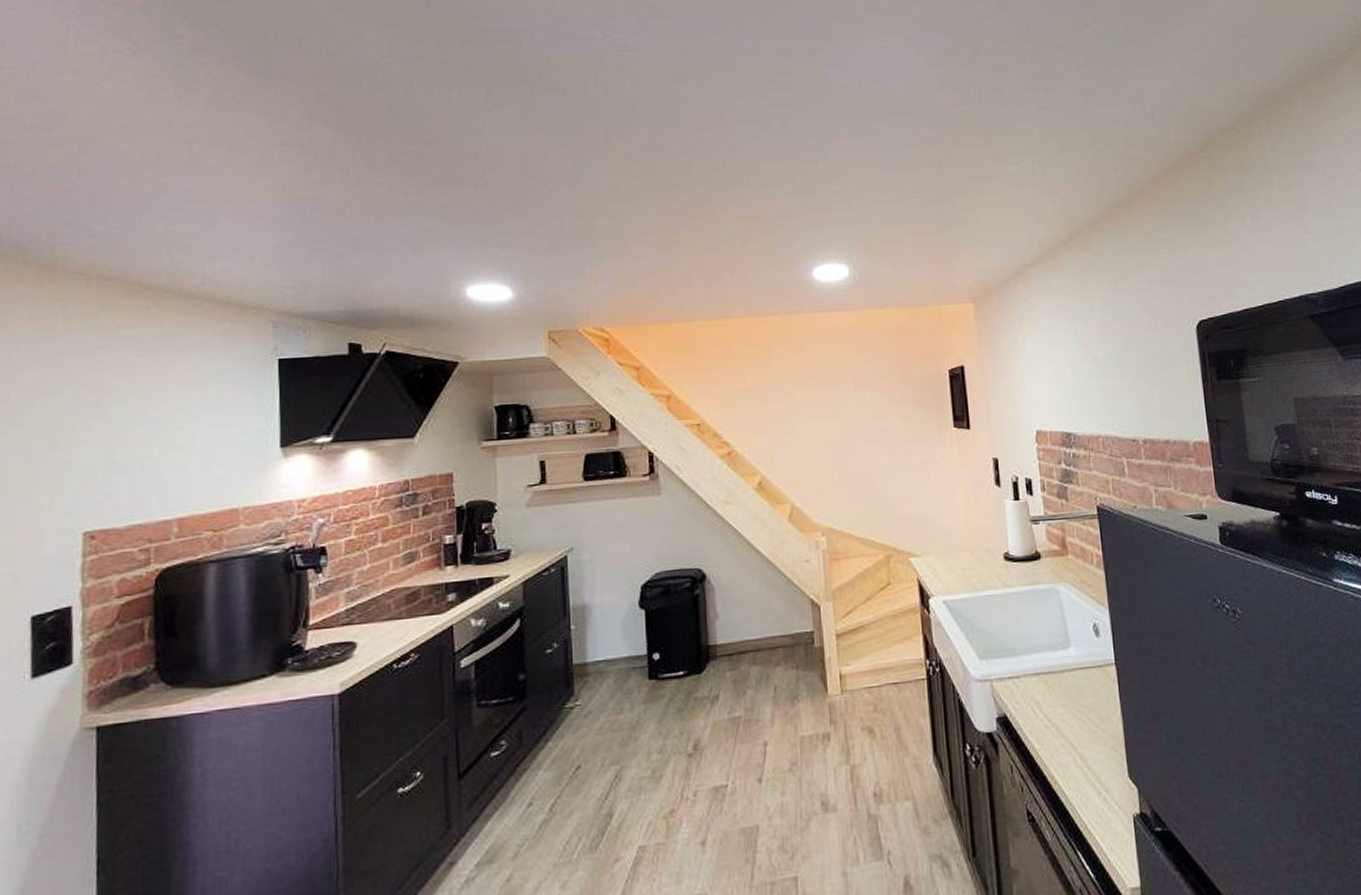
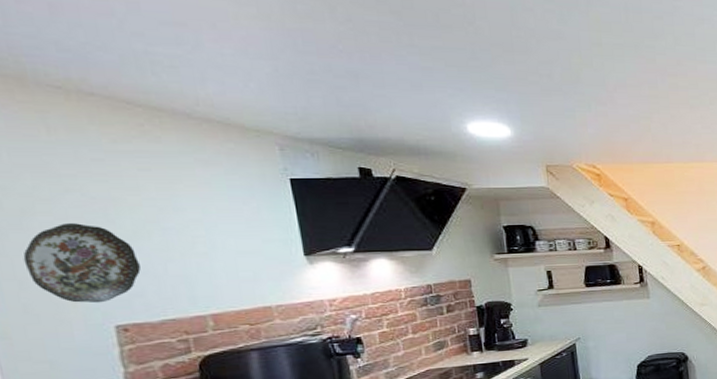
decorative plate: none [15,416,119,506] -> present [23,223,141,303]

